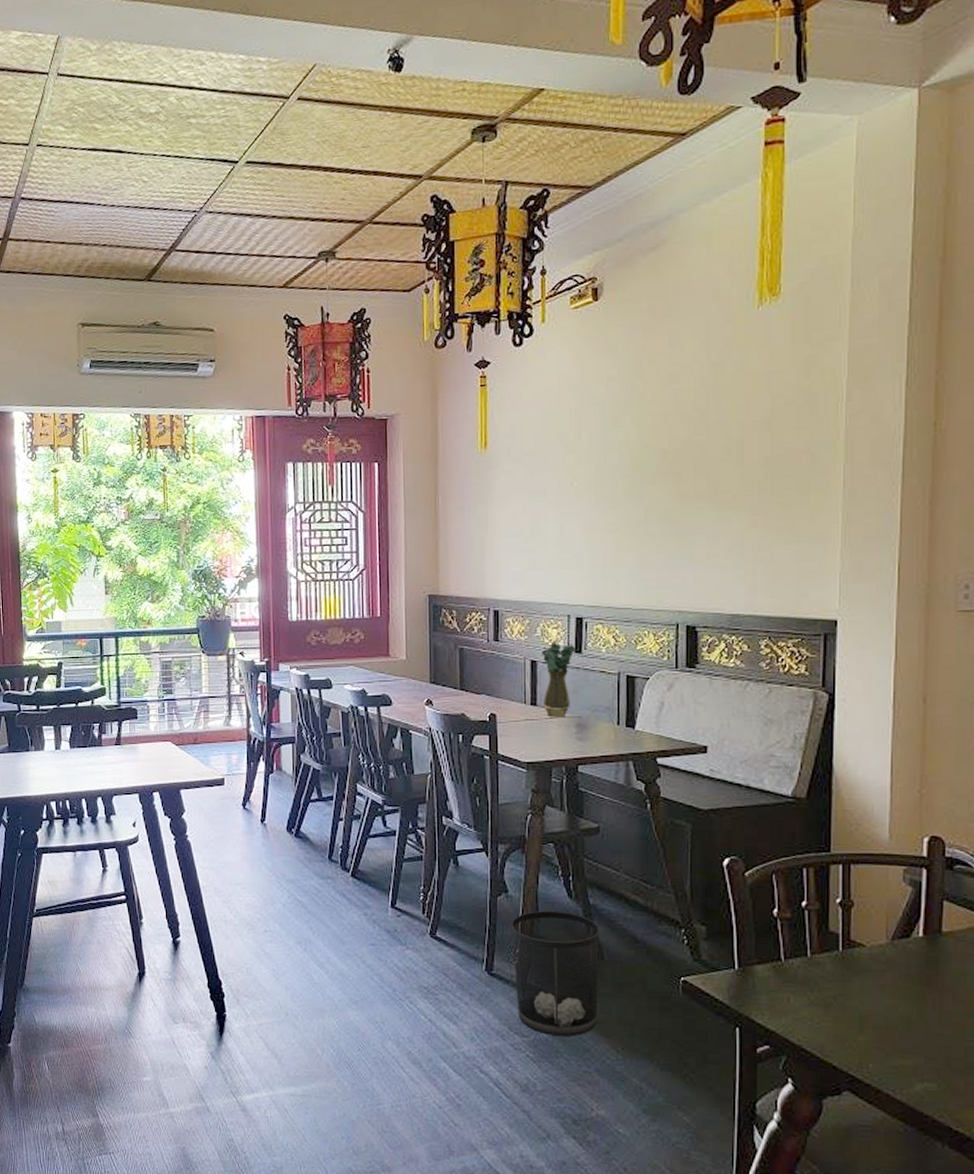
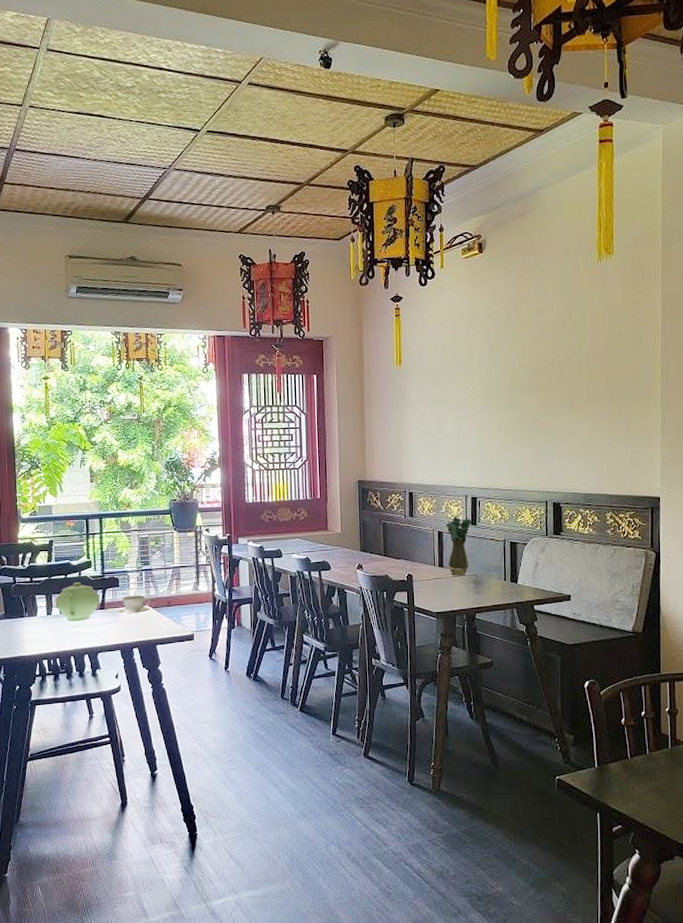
teapot: none [64,711,115,758] -> present [55,581,100,621]
teacup: none [136,730,174,752] -> present [118,595,151,614]
waste bin: present [510,910,600,1037] -> none [427,729,495,830]

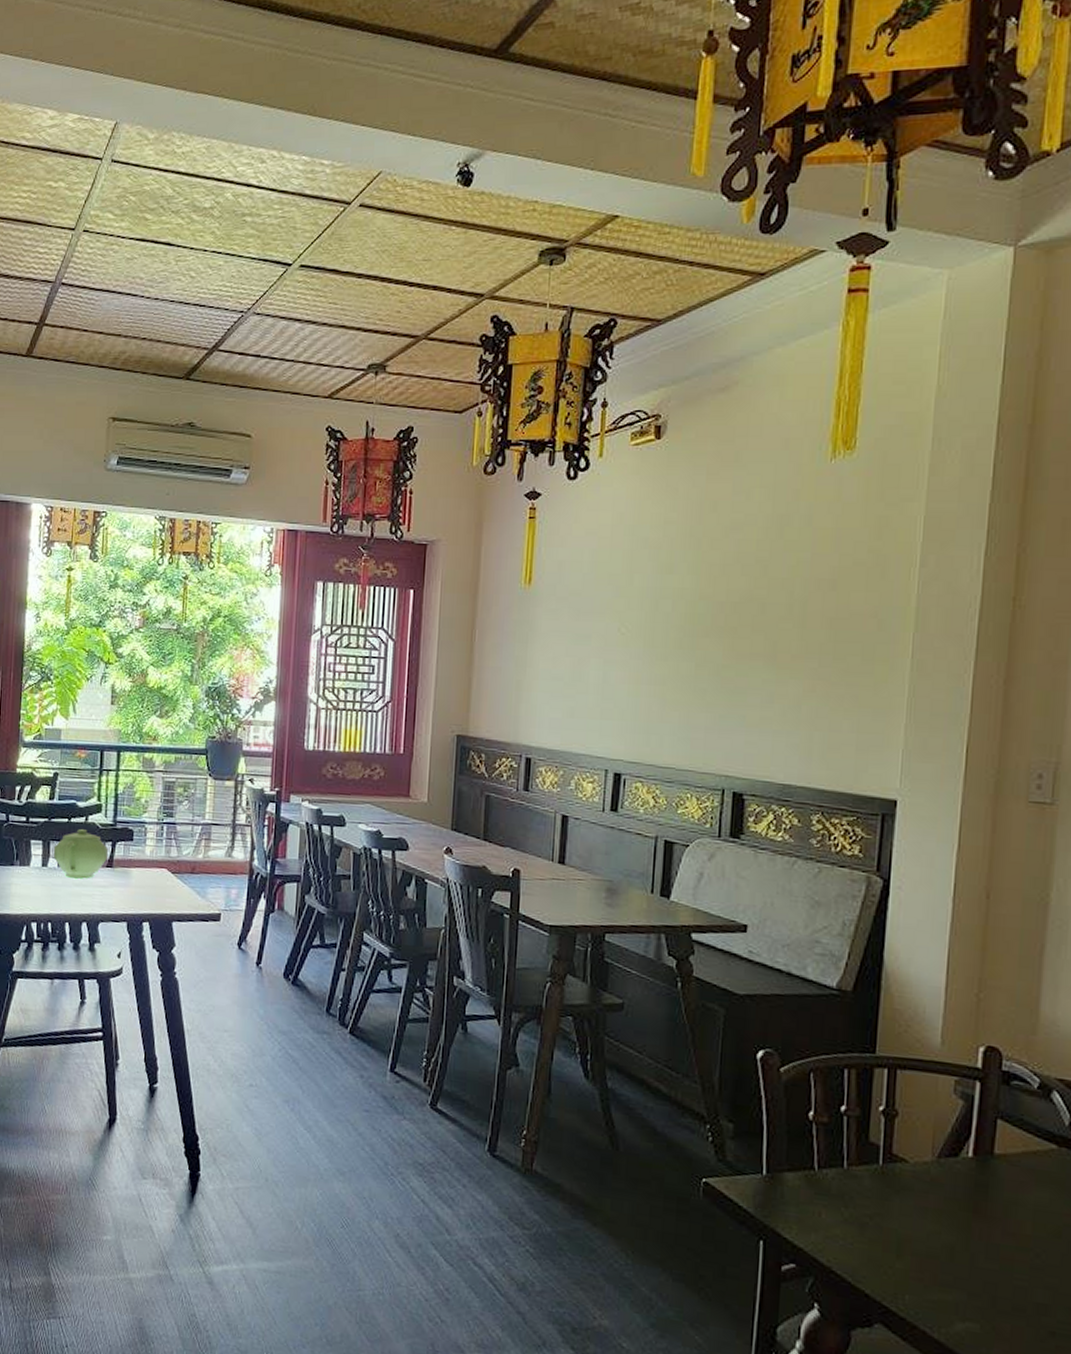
teacup: present [118,595,151,614] -> none [129,854,171,879]
vase: present [446,514,472,576] -> none [572,794,611,880]

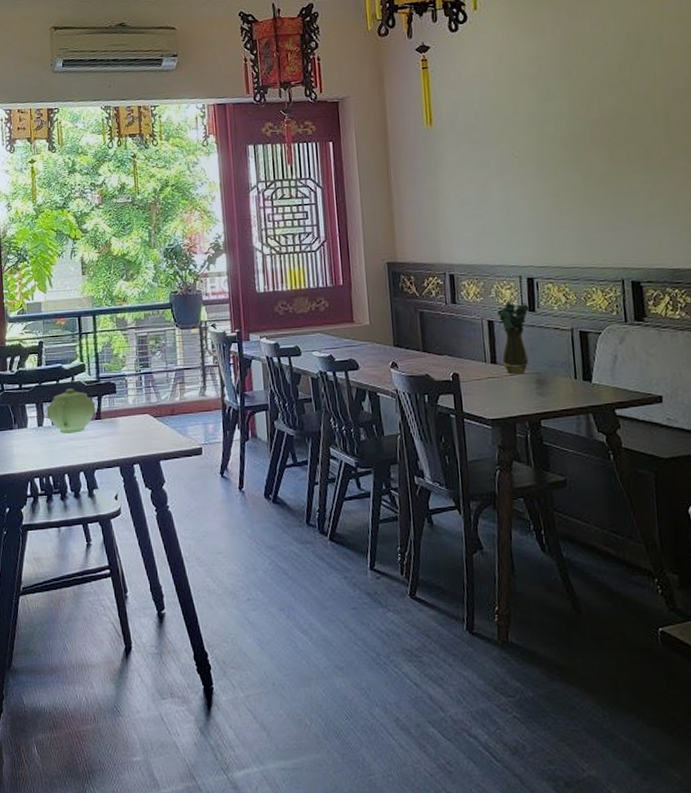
vase: none [572,794,611,880] -> present [497,299,529,375]

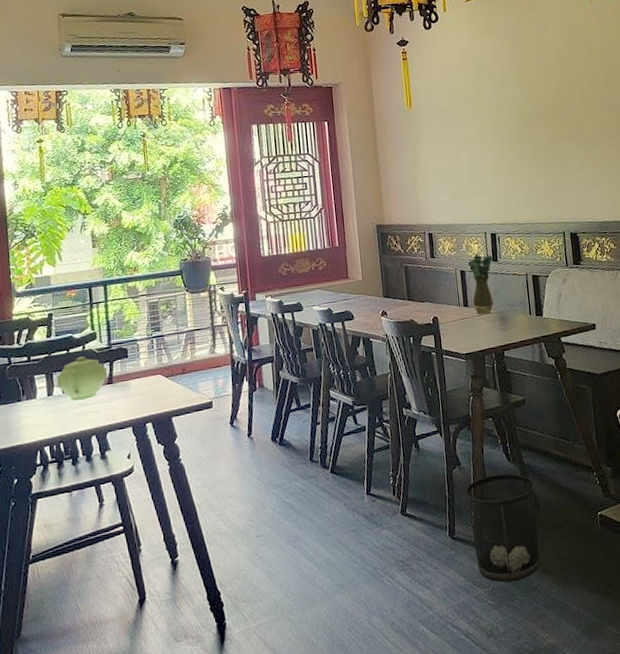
waste bin: none [488,565,580,694] -> present [465,473,540,582]

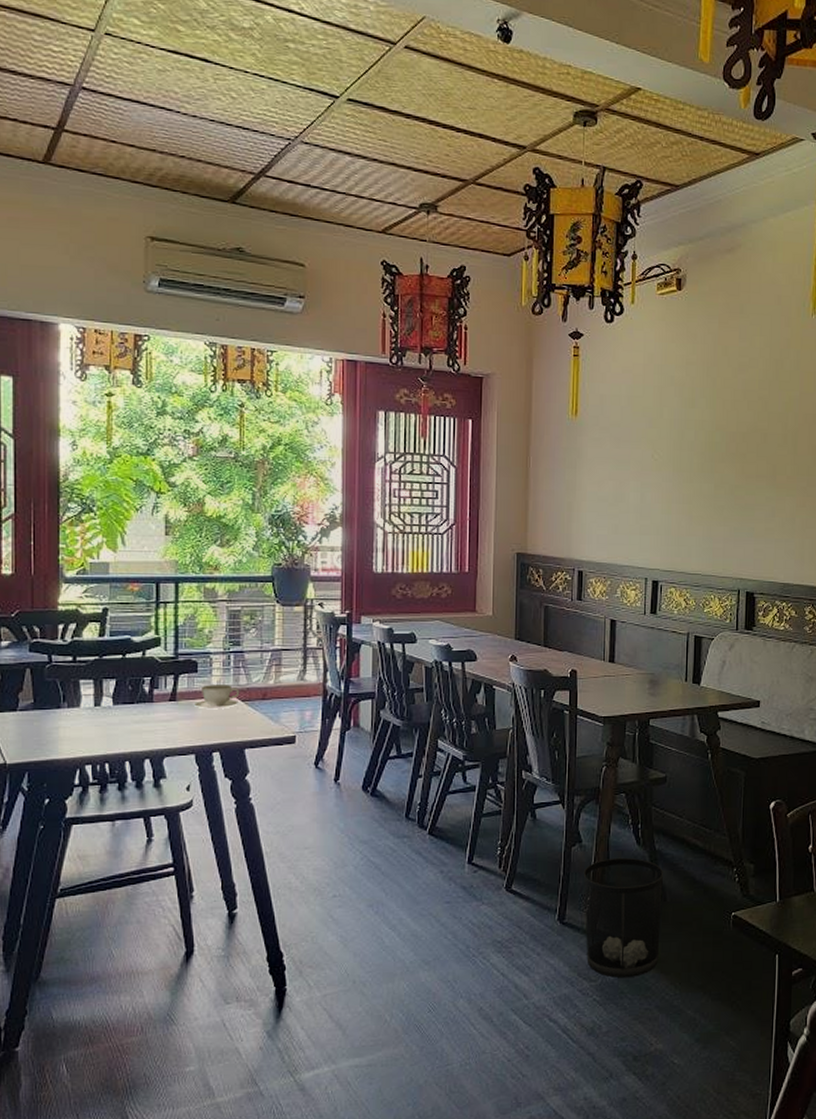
teapot: present [57,356,107,401] -> none [107,663,169,715]
teacup: none [128,365,164,387] -> present [194,685,240,708]
vase: present [468,252,493,315] -> none [620,600,651,674]

